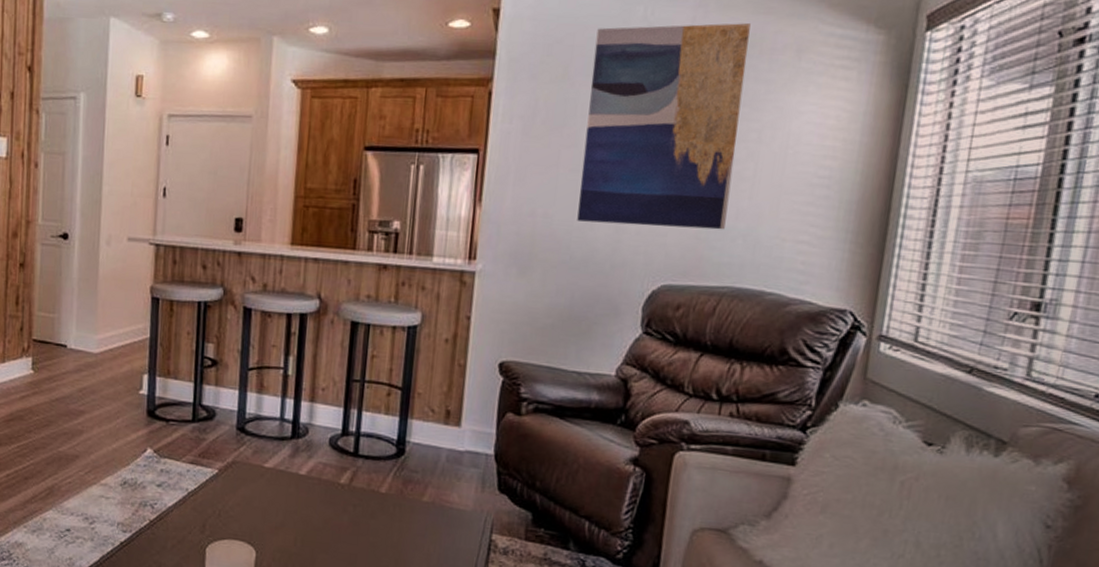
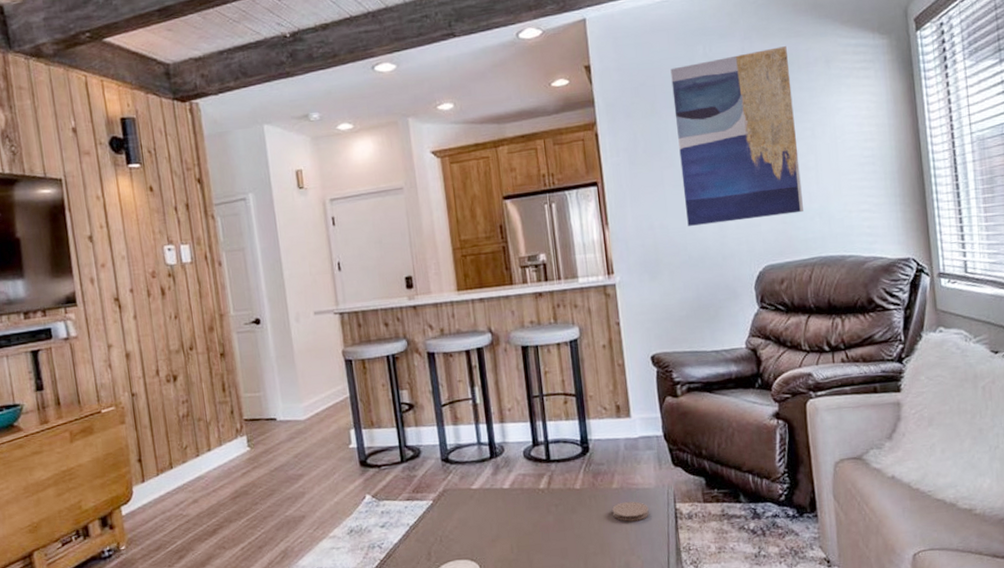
coaster: none [417,518,459,544] -> present [612,501,649,522]

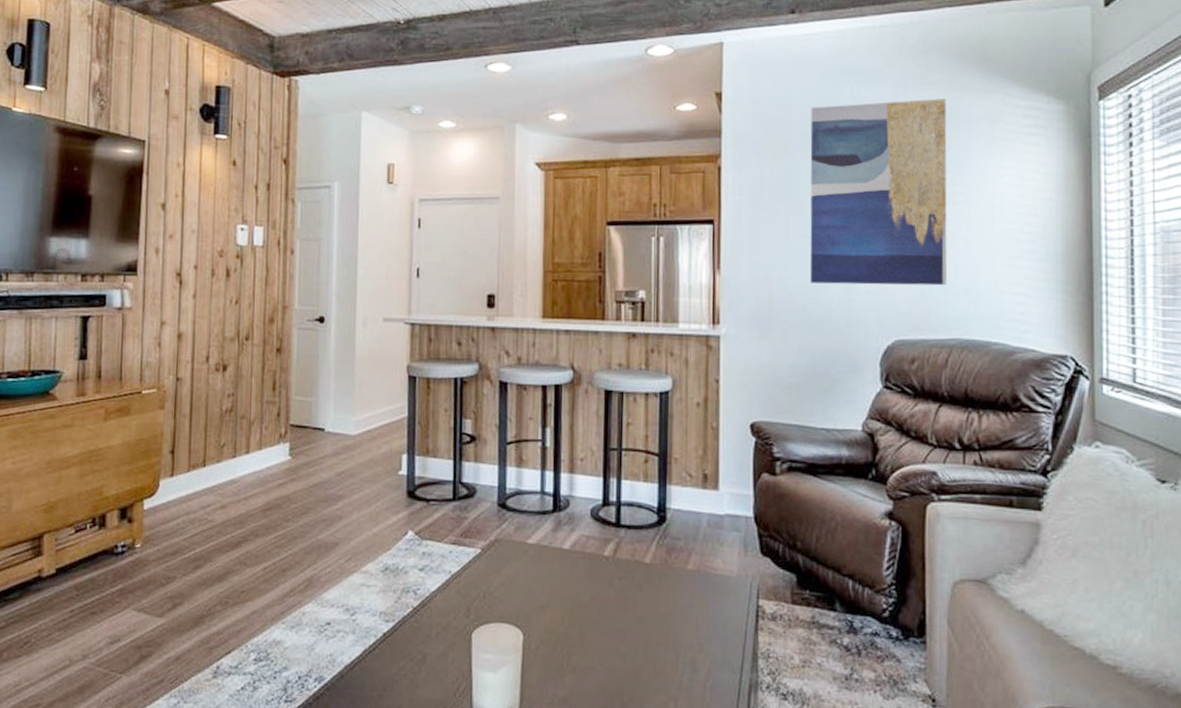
coaster: present [612,501,649,522] -> none [684,587,726,613]

